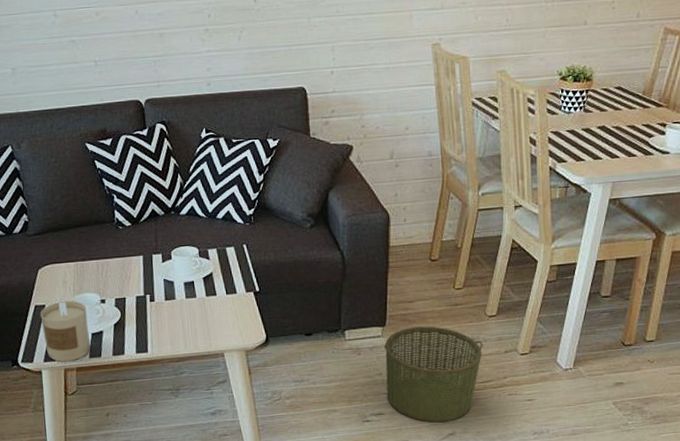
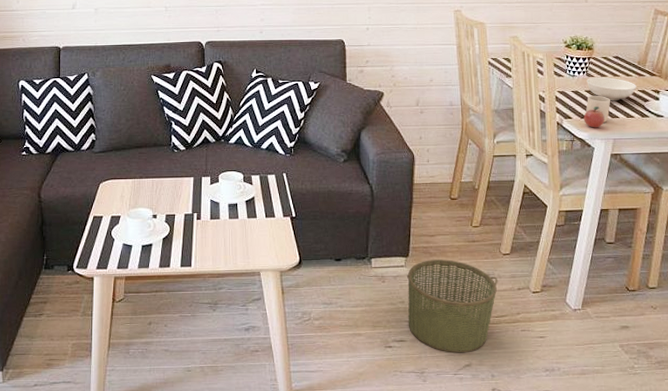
candle: present [40,300,90,362] -> none [97,213,139,271]
fruit: none [579,146,603,171] -> present [583,107,605,128]
mug: none [582,133,611,164] -> present [586,95,611,123]
bowl: none [584,111,640,139] -> present [586,77,637,101]

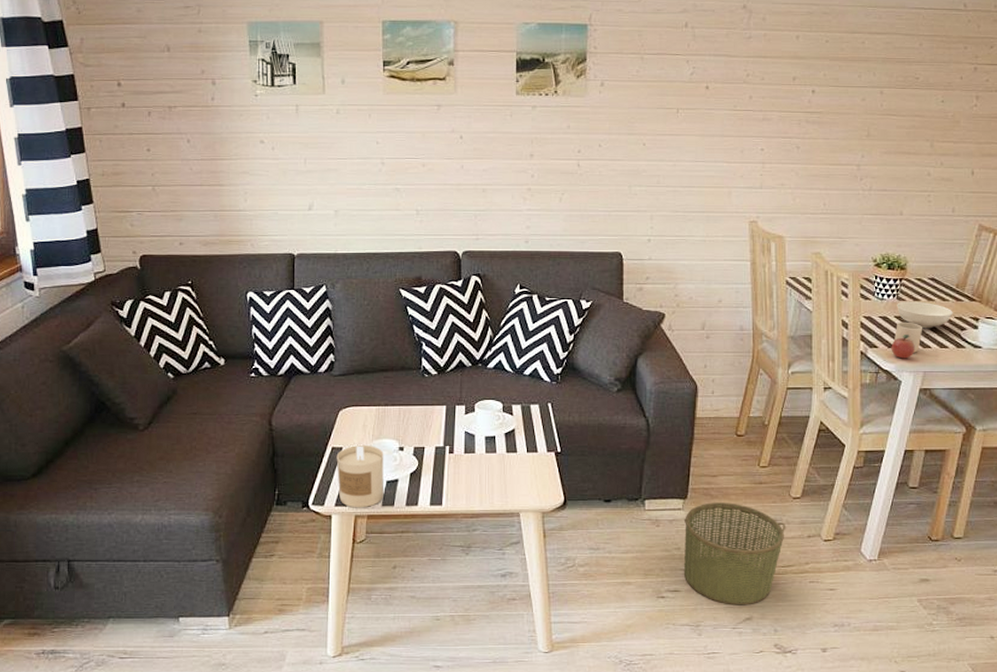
candle: none [97,213,139,271] -> present [336,444,384,508]

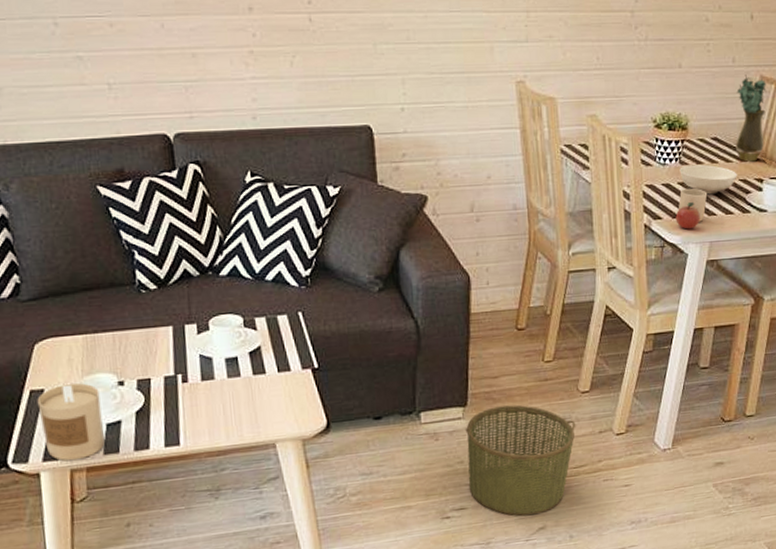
vase: none [952,223,985,302] -> present [735,75,767,162]

